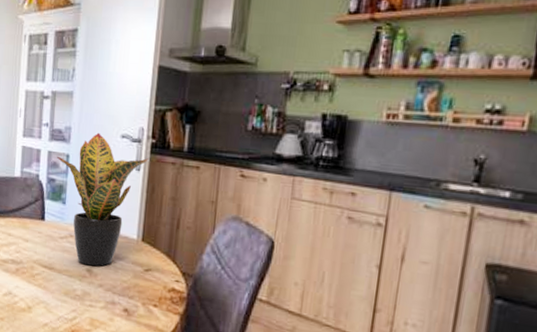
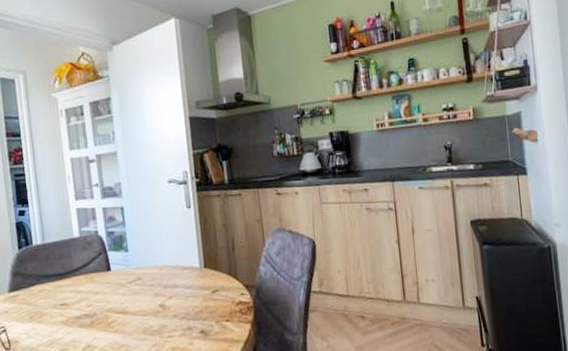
potted plant: present [56,132,149,266] -> none [111,182,196,302]

